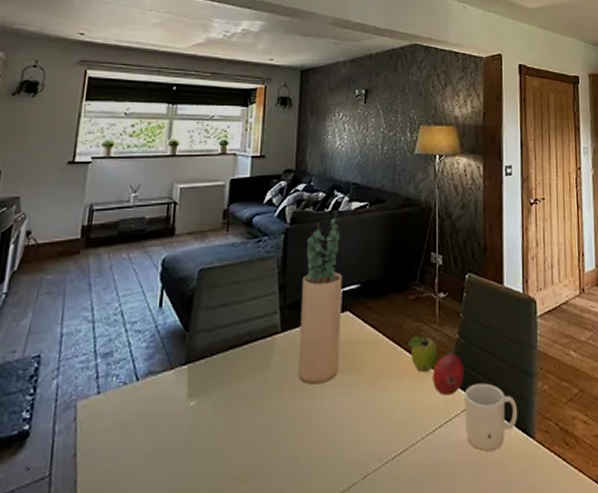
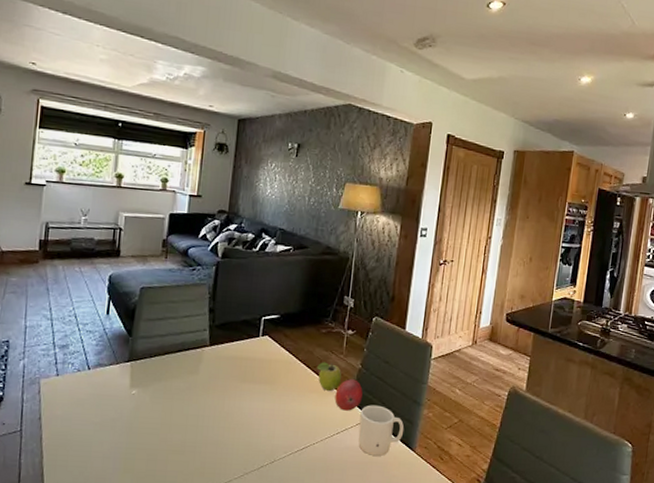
vase: present [298,211,343,385] -> none [222,251,266,390]

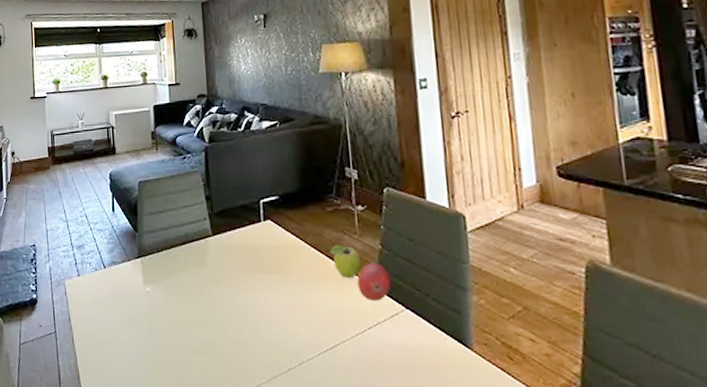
mug: present [358,405,405,457] -> none [391,292,453,357]

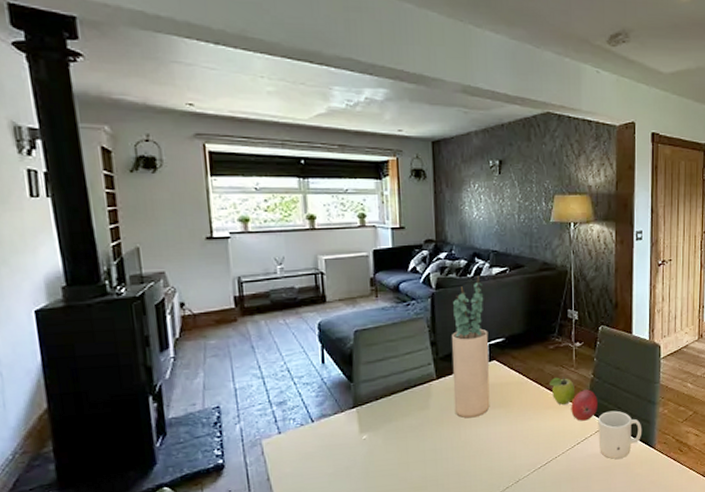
vase: none [225,130,267,282] -> present [451,276,490,419]
mug: none [391,292,453,357] -> present [598,410,642,460]

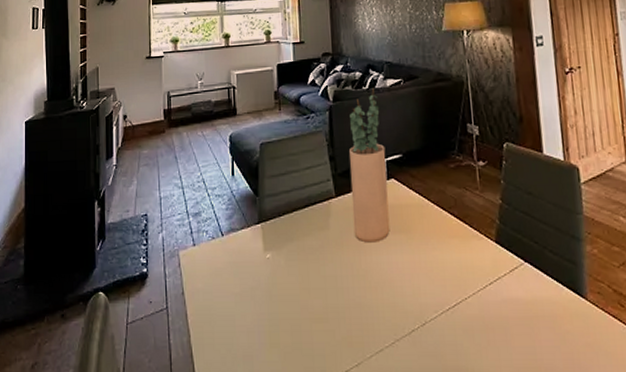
fruit: present [549,376,575,405] -> none [452,200,482,234]
fruit: present [571,389,598,421] -> none [478,217,510,256]
mug: present [598,410,642,460] -> none [511,245,568,309]

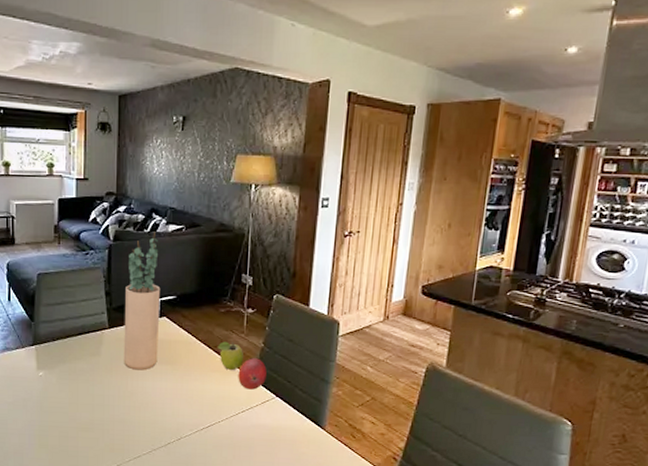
fruit: none [452,200,482,234] -> present [218,341,243,370]
fruit: none [478,217,510,256] -> present [238,358,267,390]

